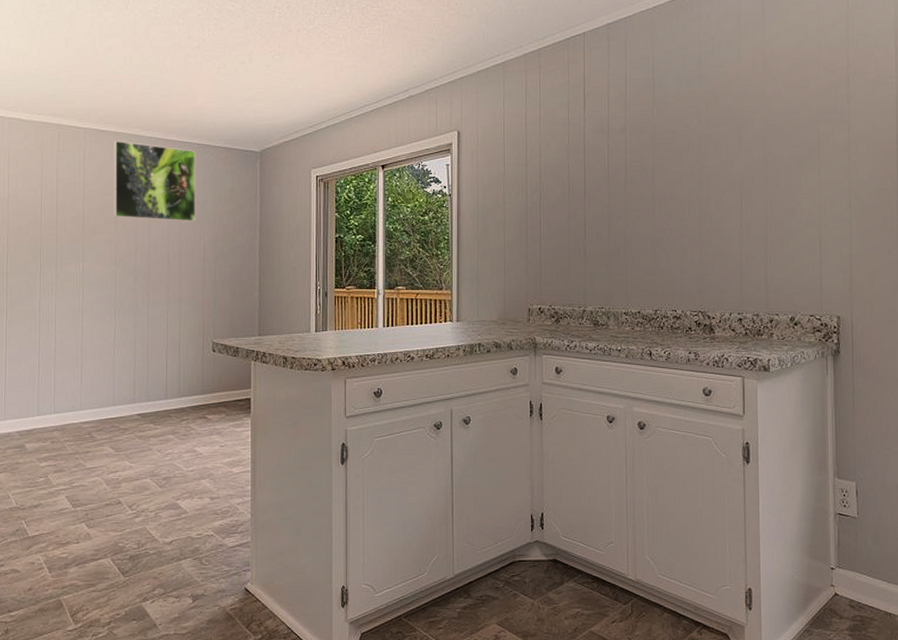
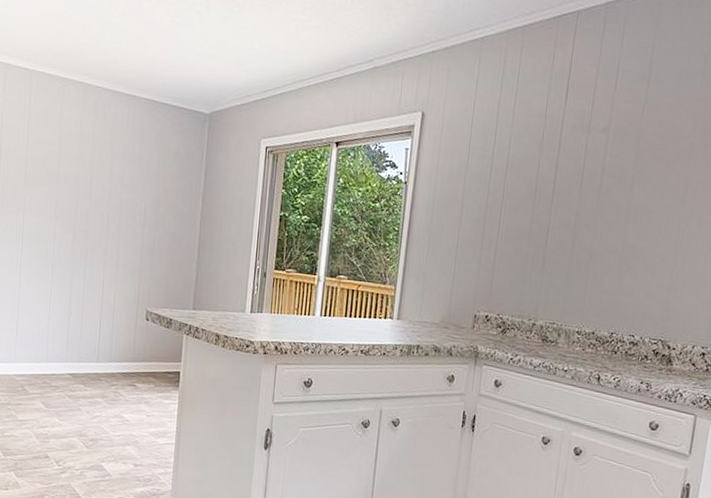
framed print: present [114,140,196,222] -> none [56,86,144,183]

